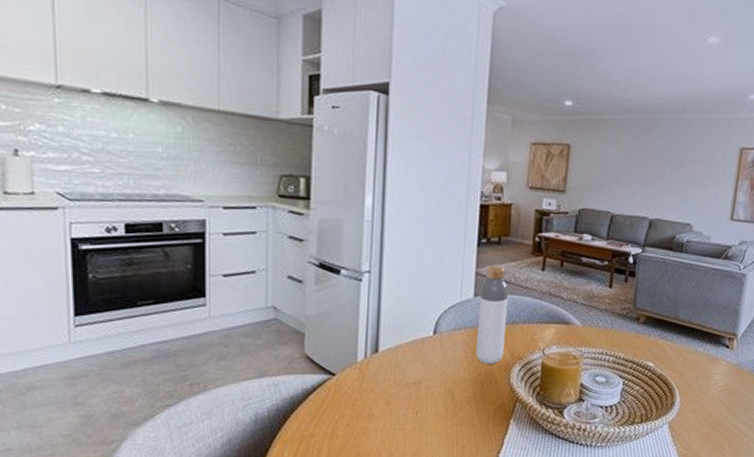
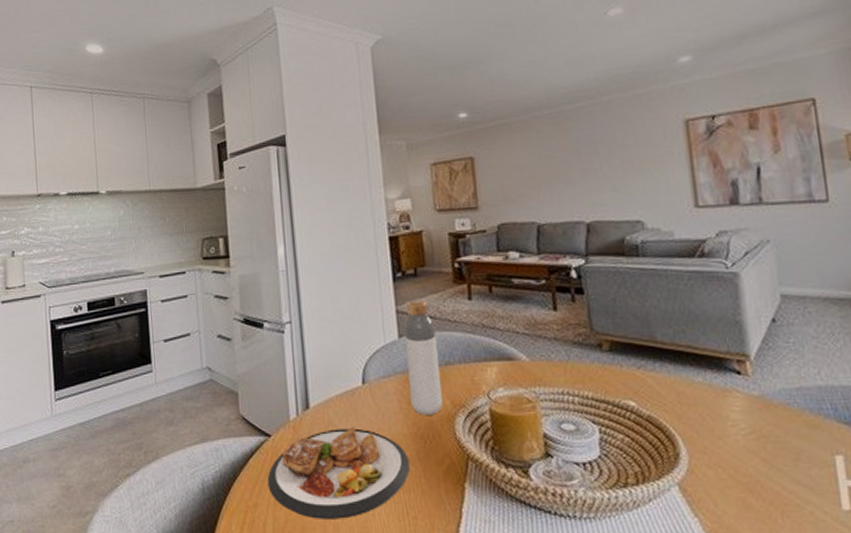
plate: none [326,370,466,447] -> present [267,427,410,519]

